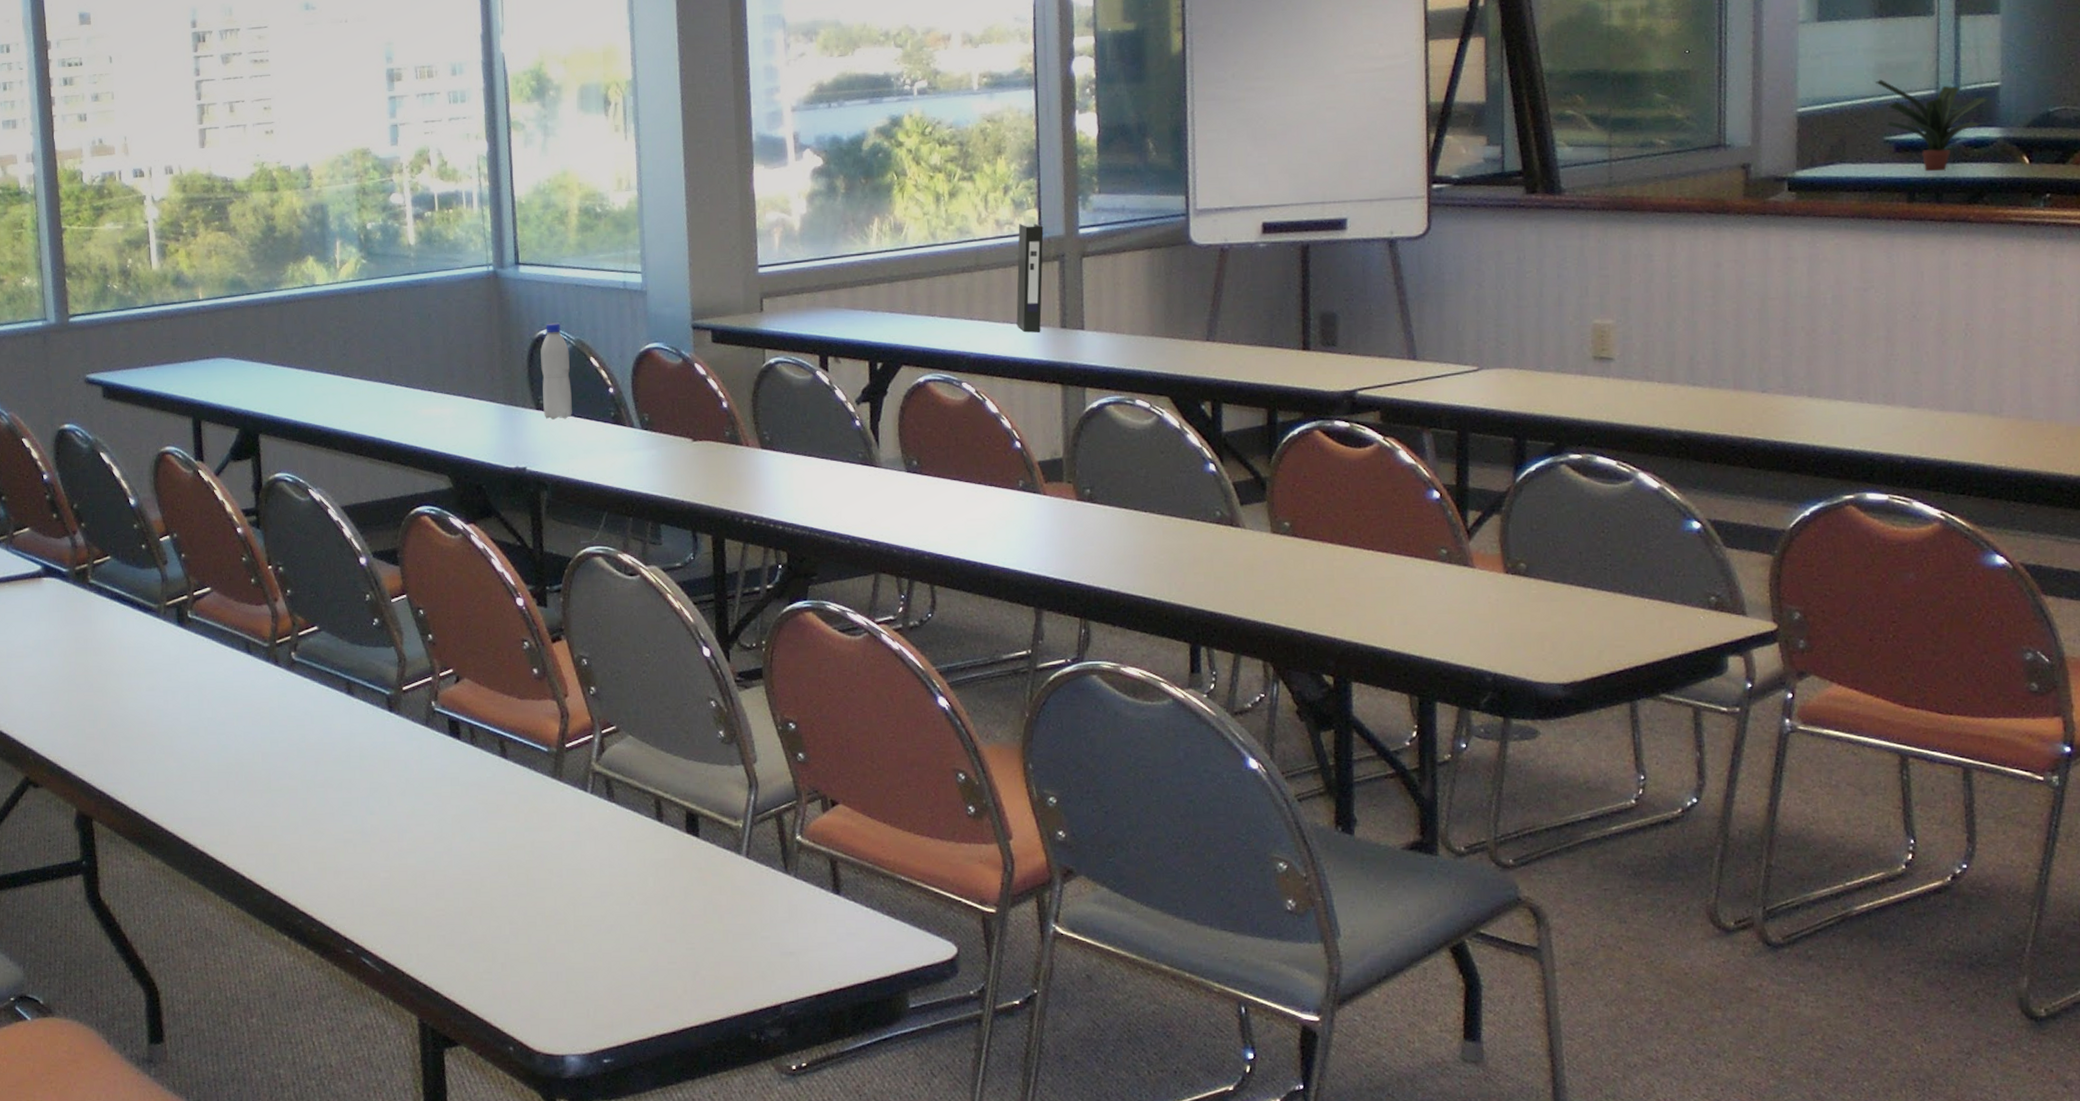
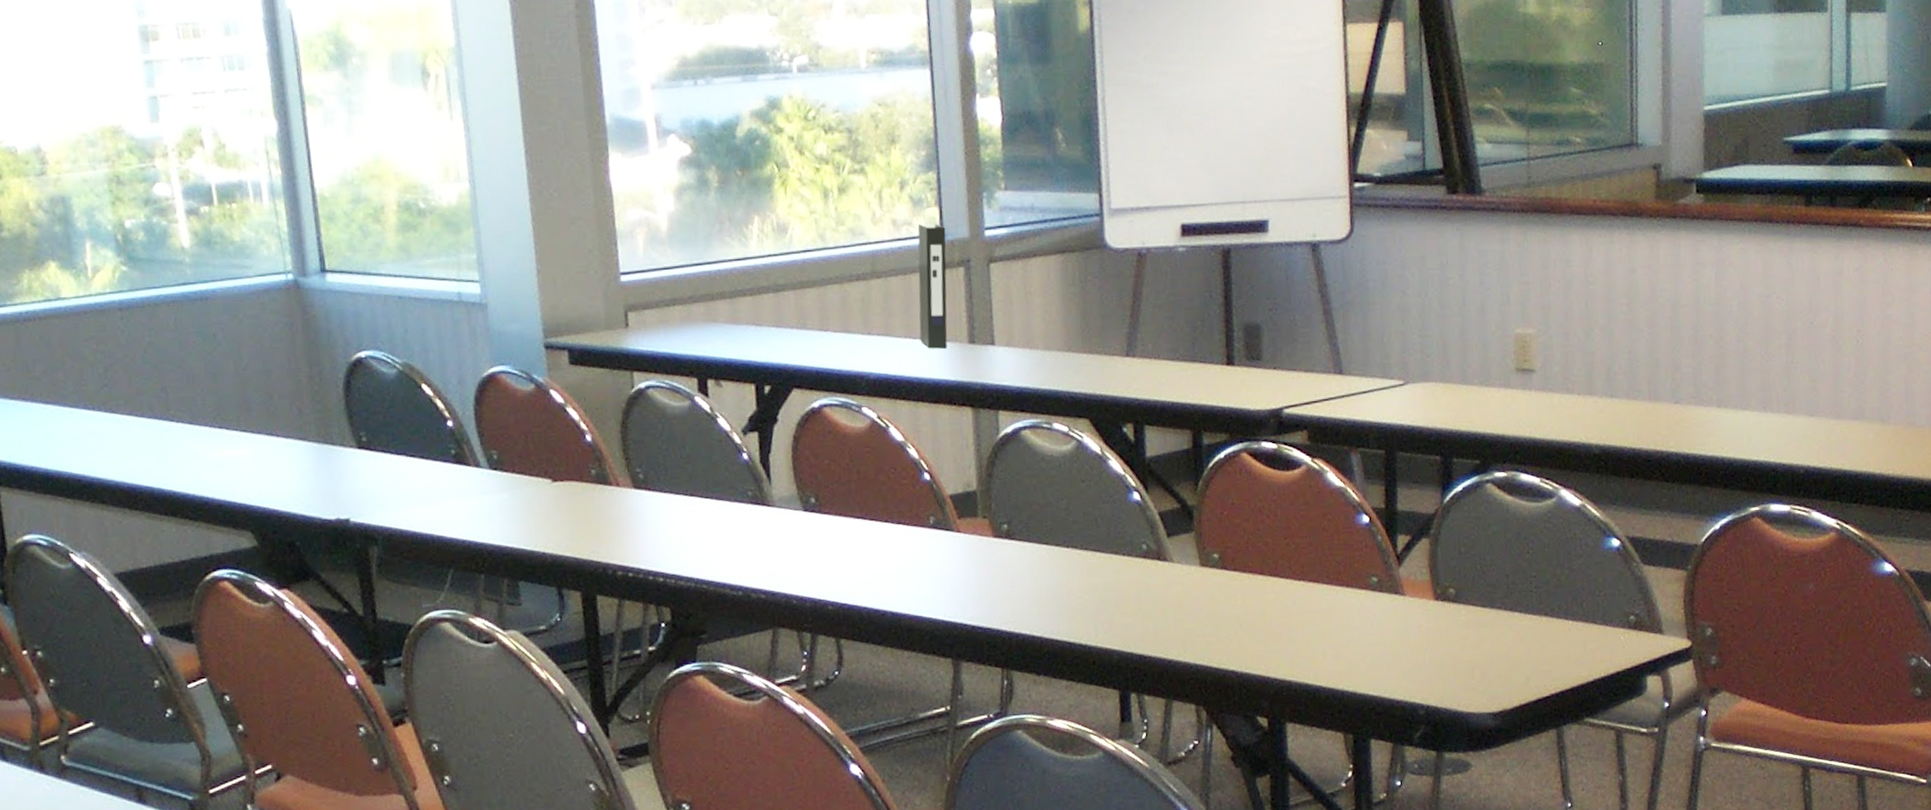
water bottle: present [540,323,572,420] -> none [359,343,403,460]
potted plant: present [1875,80,1987,172] -> none [1775,78,1875,175]

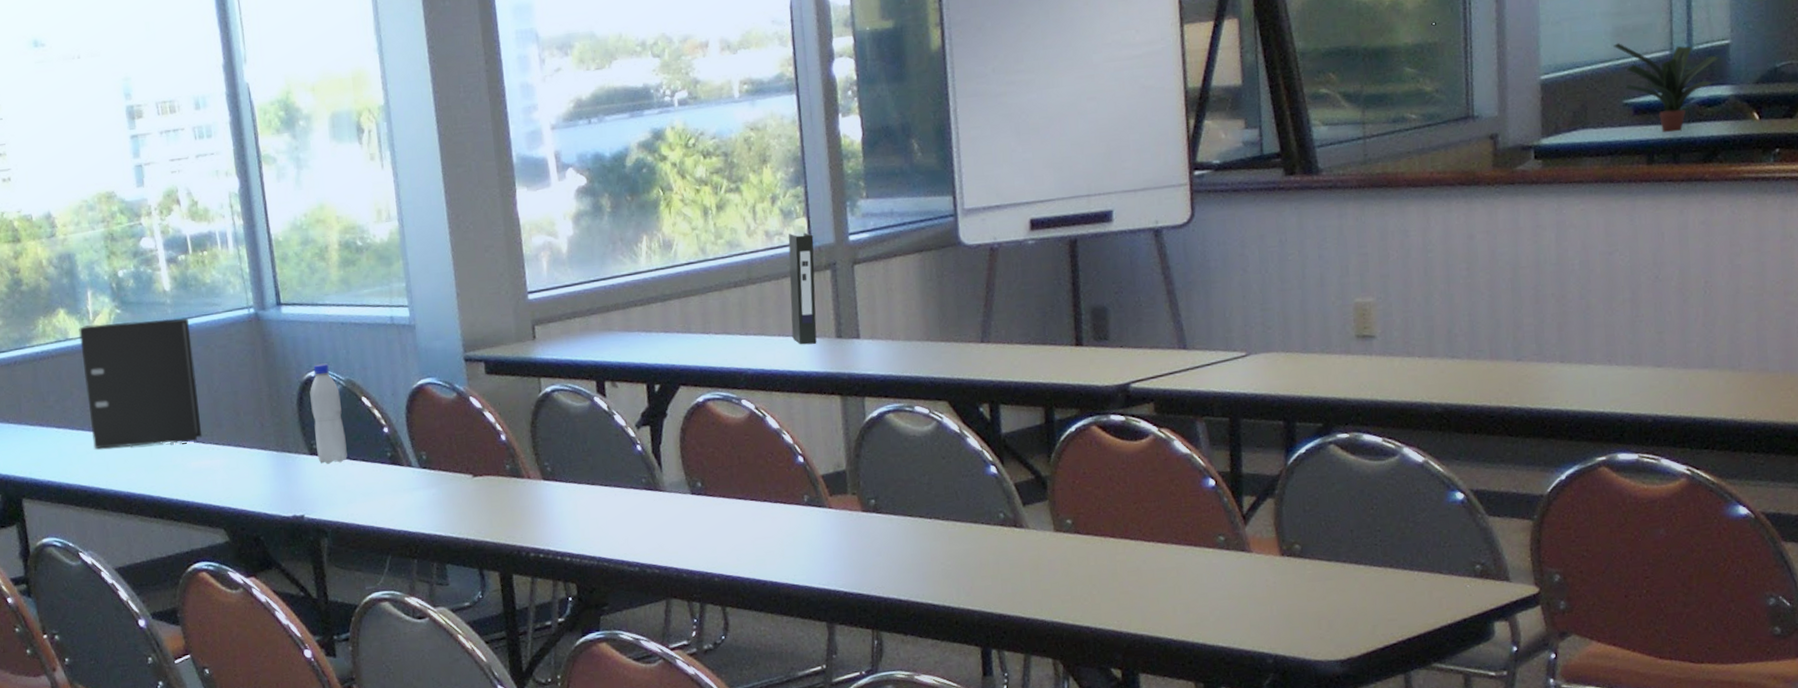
binder: none [74,280,227,431] -> present [79,317,203,449]
water bottle: none [359,343,403,460] -> present [310,363,348,464]
potted plant: none [1775,78,1875,175] -> present [1613,43,1718,133]

